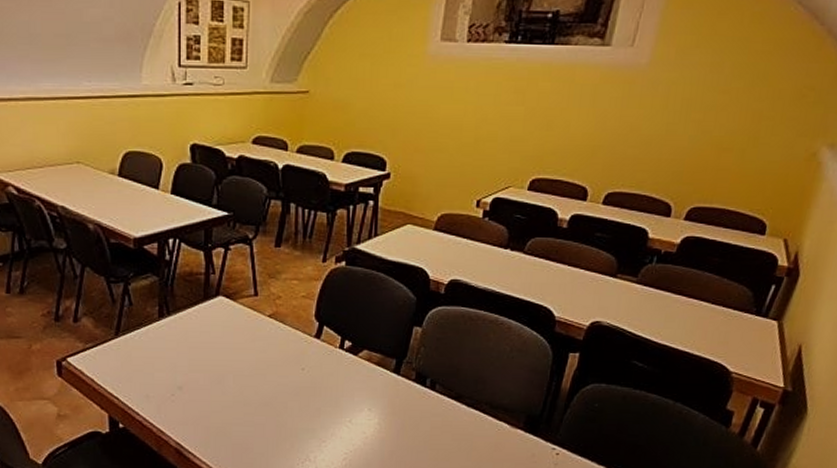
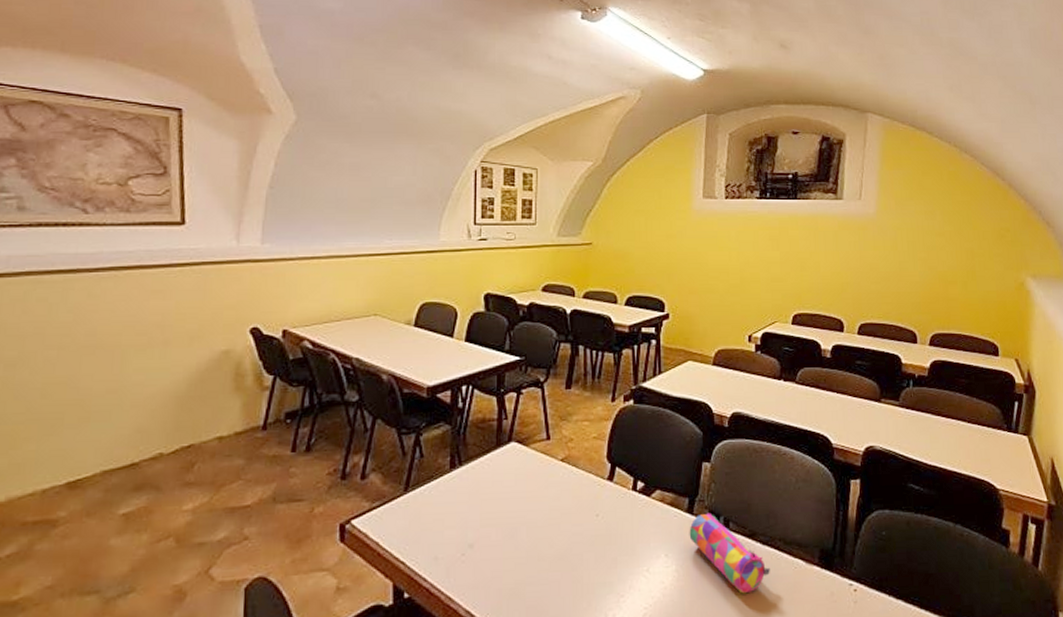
pencil case: none [394,374,473,449] -> present [689,512,770,594]

